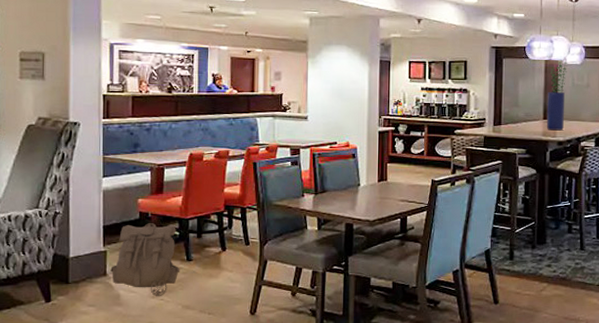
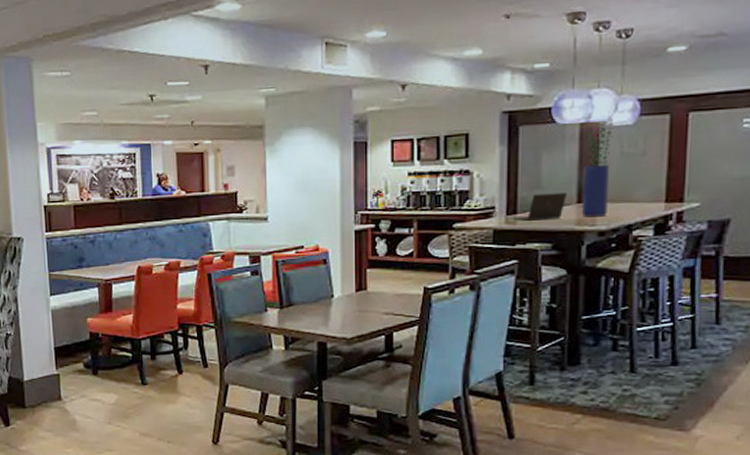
backpack: present [110,223,180,296] -> none [65,344,136,422]
laptop: none [498,110,536,131] -> present [512,193,567,221]

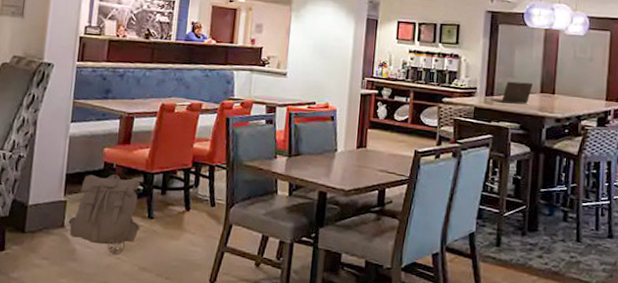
backpack: none [65,344,136,422] -> present [68,174,141,255]
vase: present [581,118,614,217] -> none [543,28,569,107]

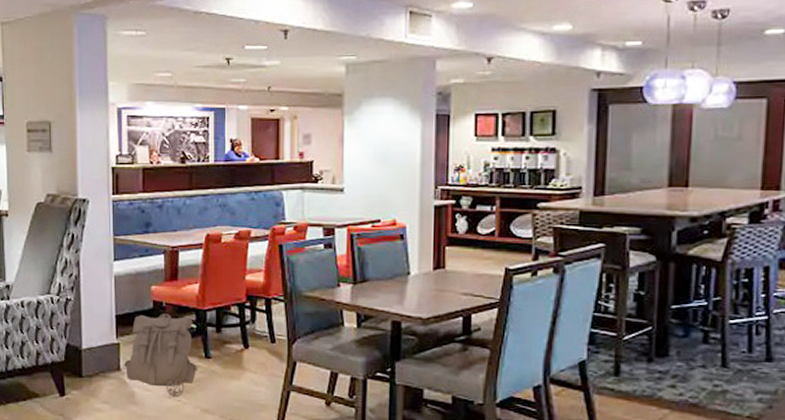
laptop: present [490,81,533,104] -> none [600,175,657,203]

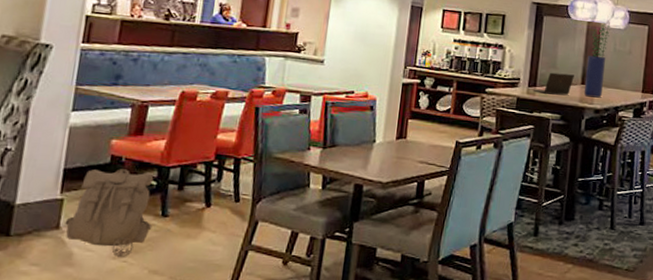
laptop: none [600,175,657,203] -> present [532,72,574,95]
vase: none [672,100,708,202] -> present [583,22,611,98]

